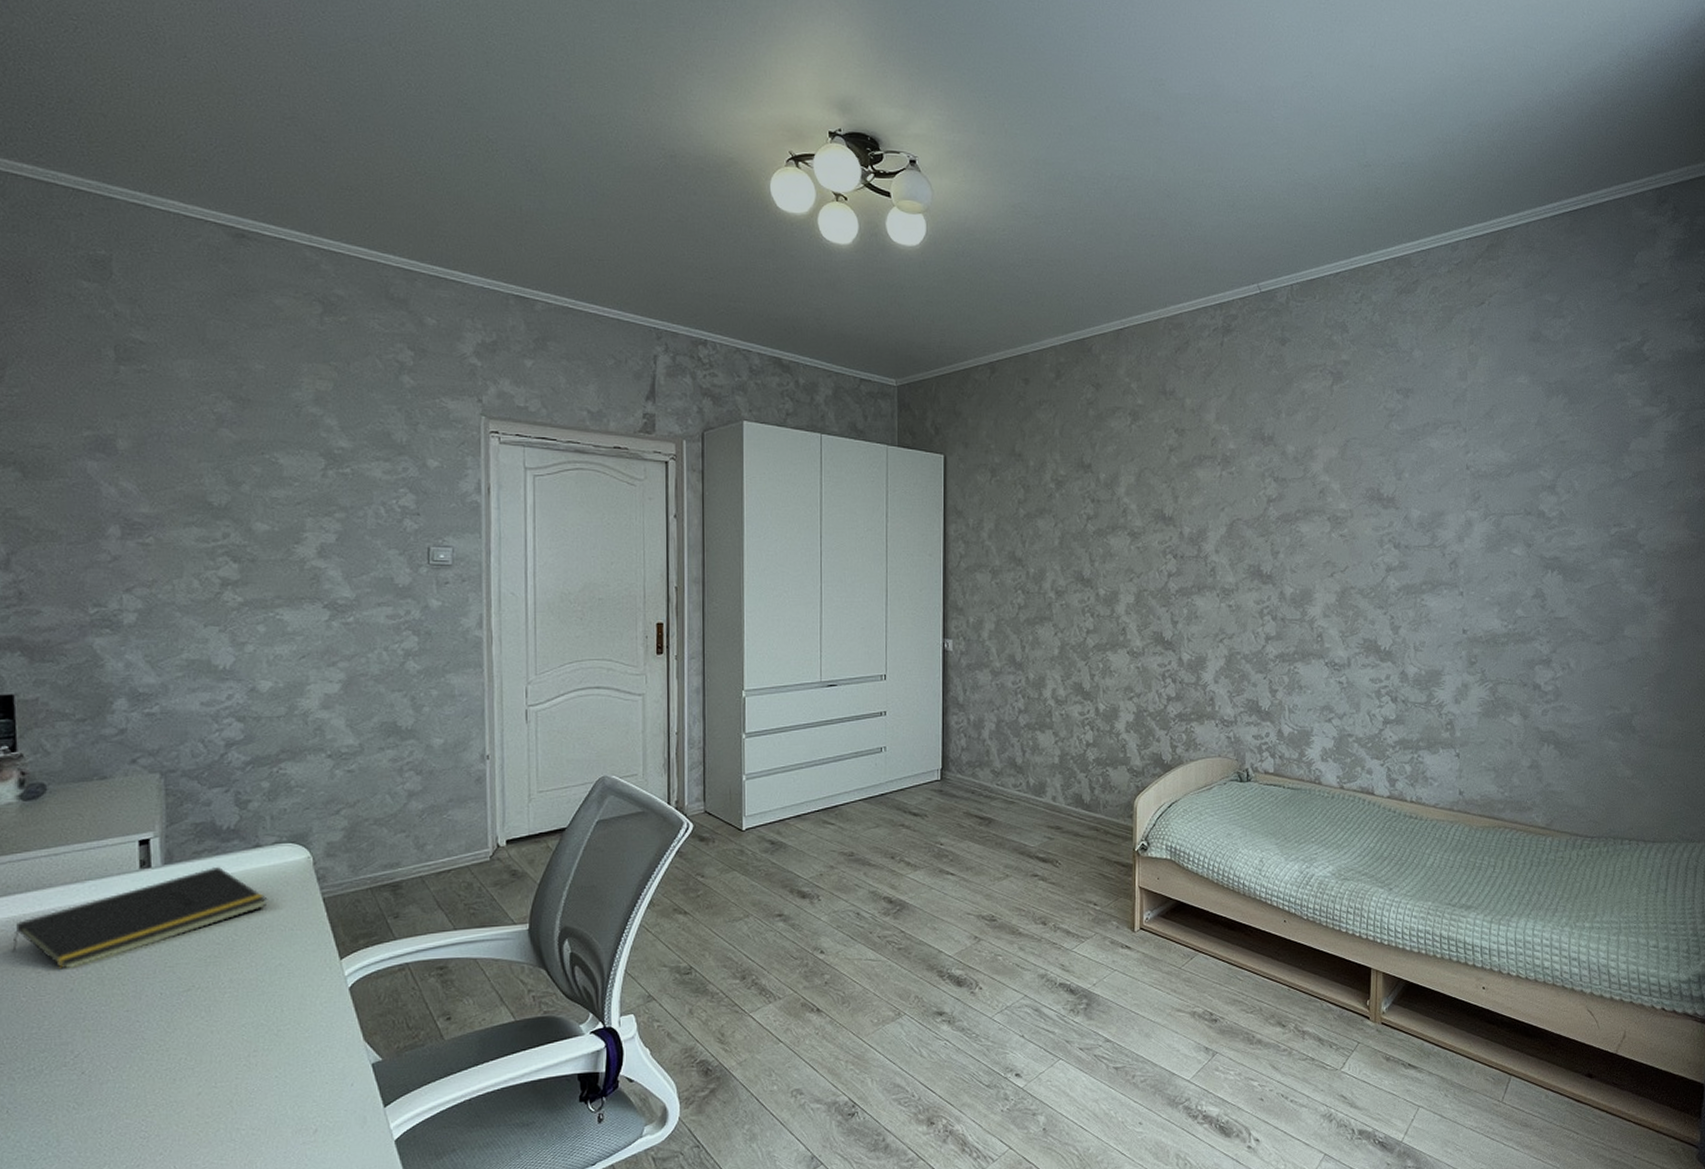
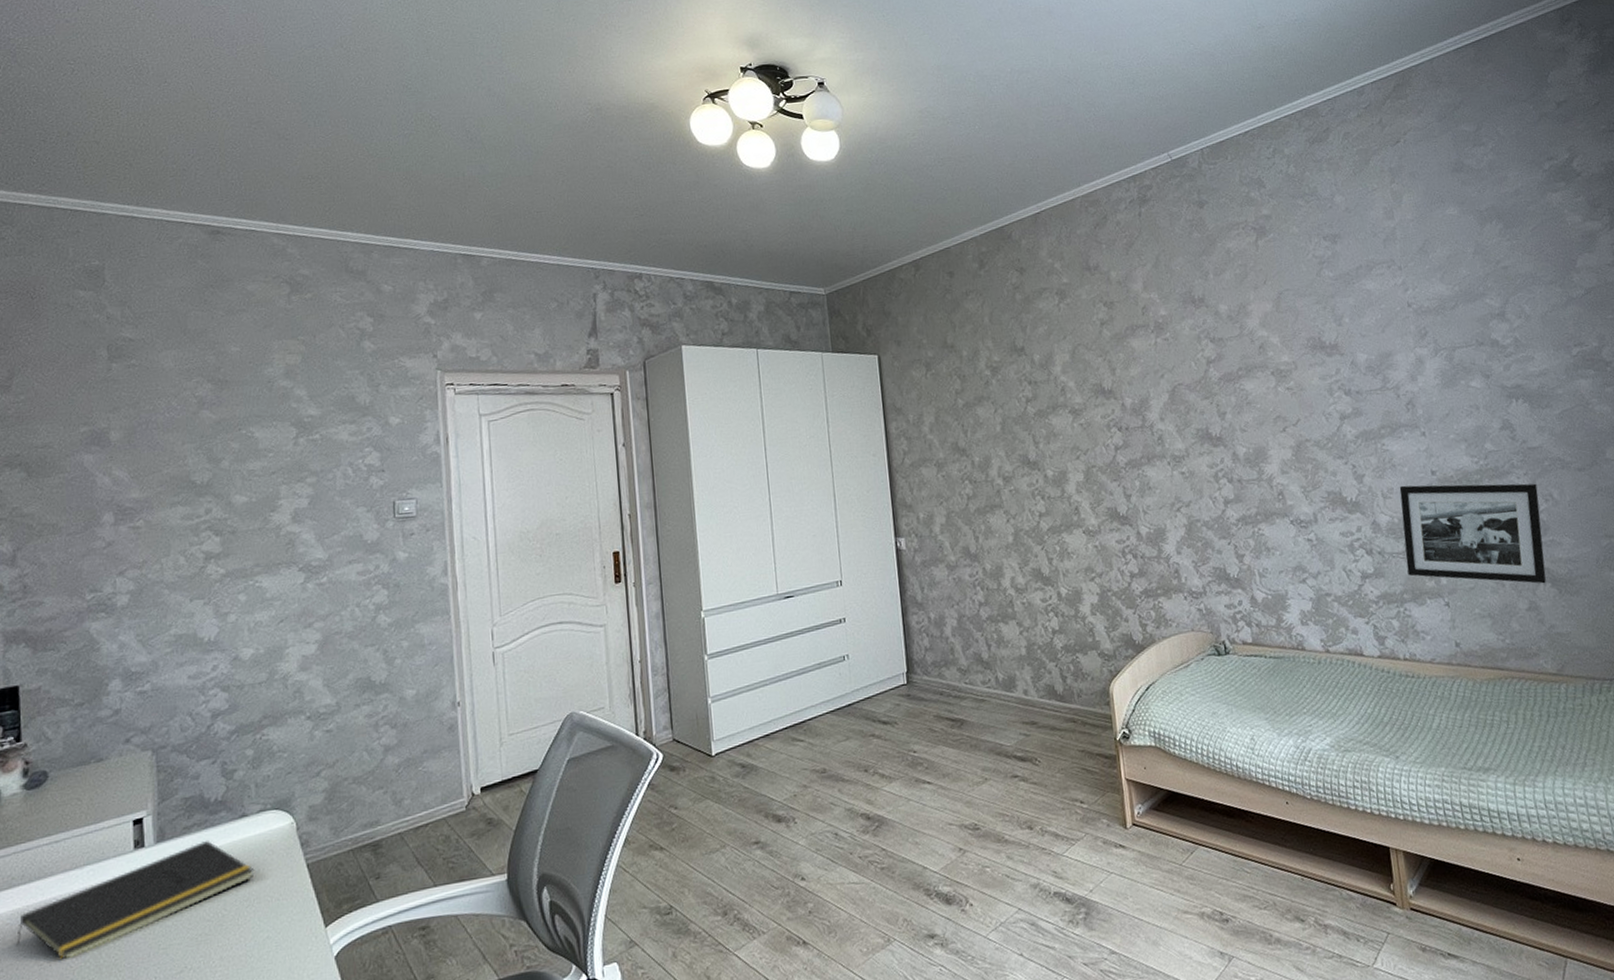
picture frame: none [1426,640,1557,745] -> present [1399,483,1546,584]

